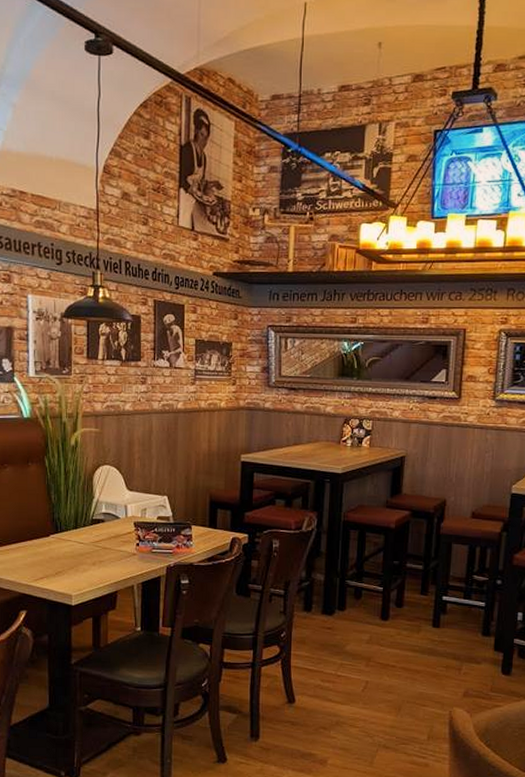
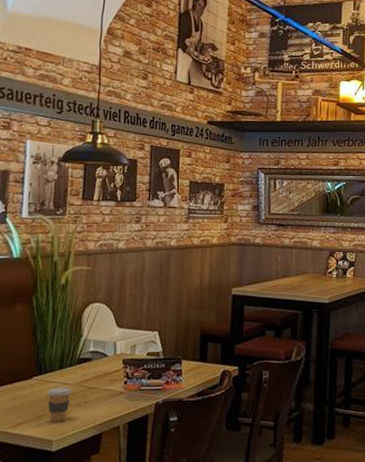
coffee cup: none [63,546,87,578] -> present [46,387,71,422]

